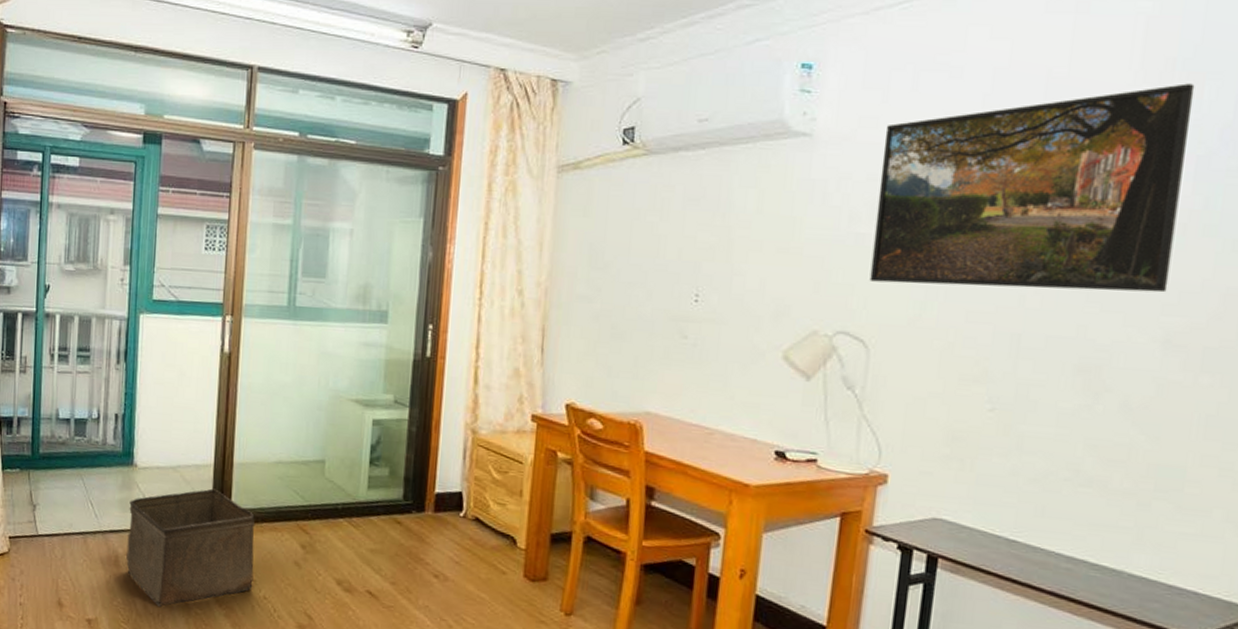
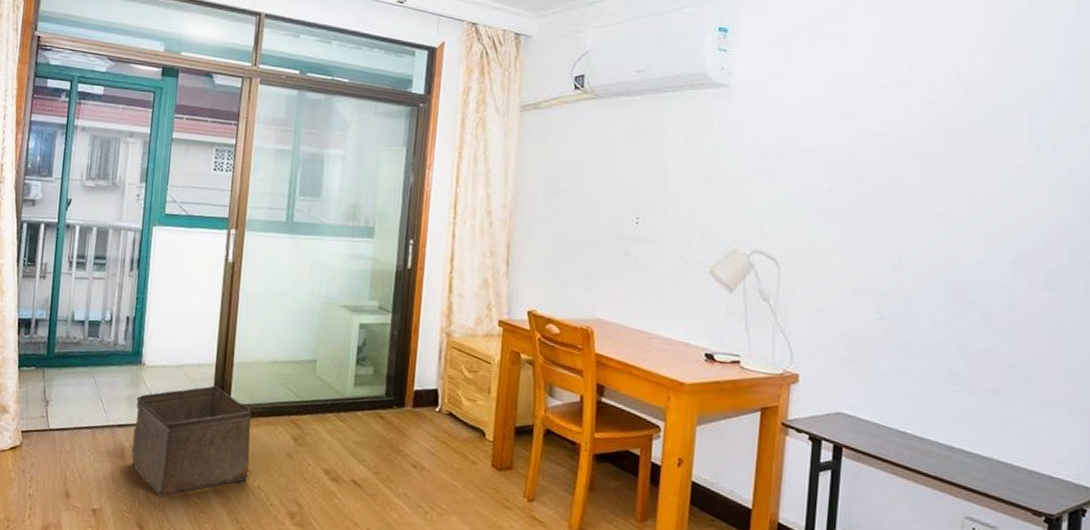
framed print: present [869,83,1195,293] -> none [778,54,1025,223]

